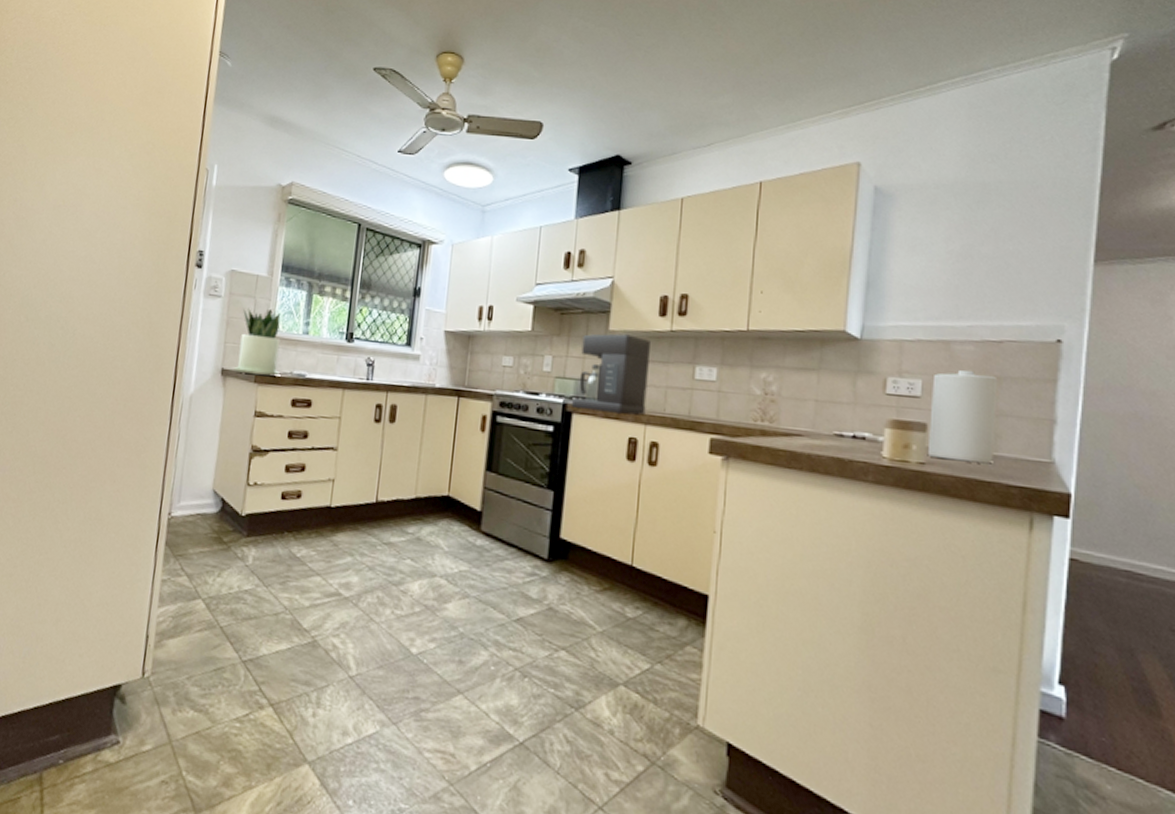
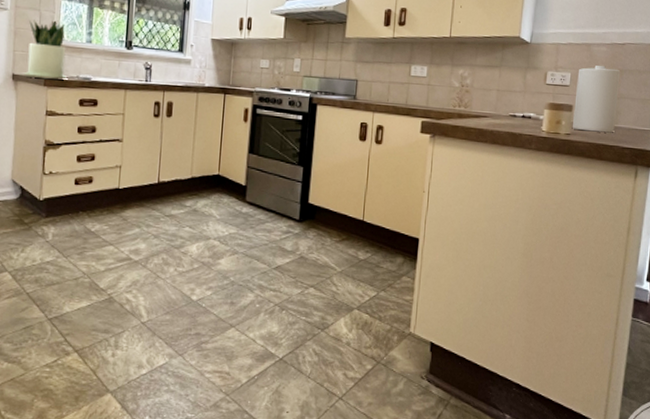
coffee maker: present [570,333,651,416] -> none [316,40,378,105]

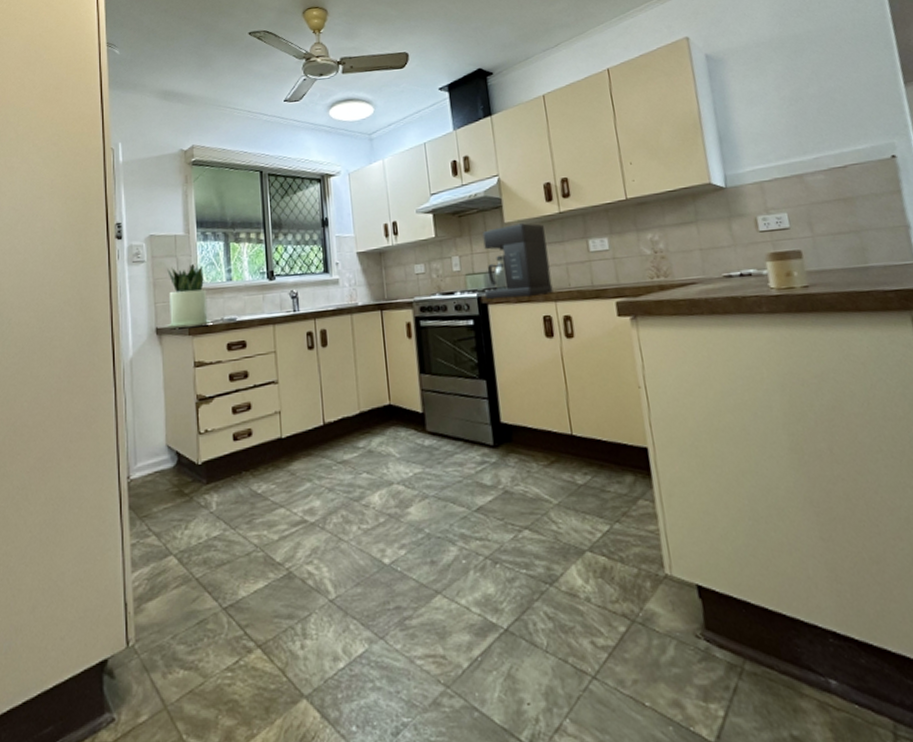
coffee maker: none [316,40,378,105] -> present [482,223,553,300]
paper towel holder: present [572,65,621,133] -> none [796,196,866,279]

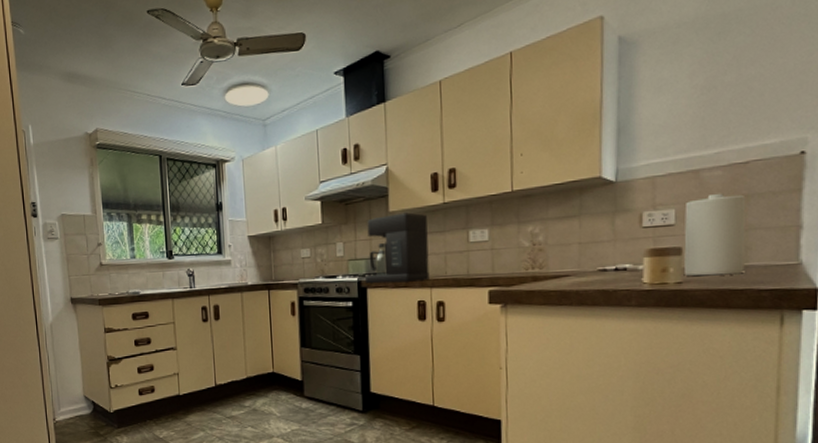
planter: present [167,263,212,329] -> none [78,241,119,300]
paper towel holder: none [796,196,866,279] -> present [683,193,747,276]

